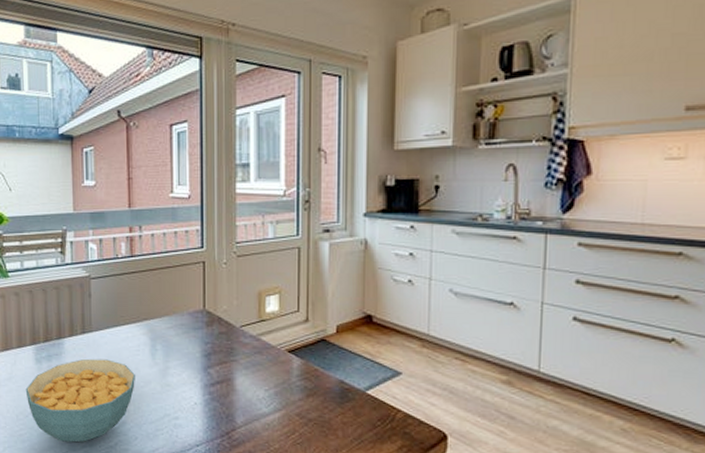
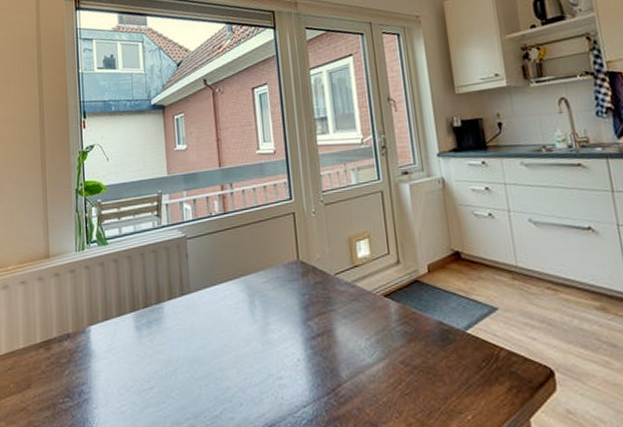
cereal bowl: present [25,358,135,443] -> none [126,320,237,416]

